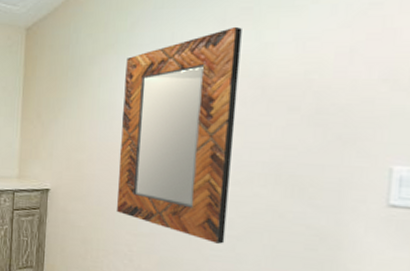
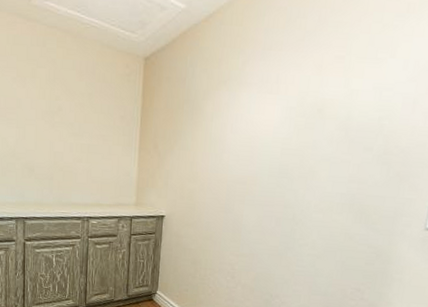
home mirror: present [117,26,242,244] -> none [223,72,335,261]

